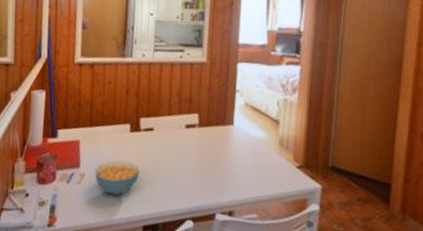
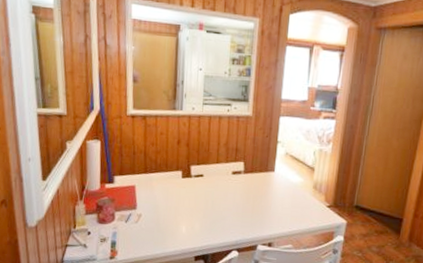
cereal bowl: present [95,160,140,195] -> none [151,202,191,232]

